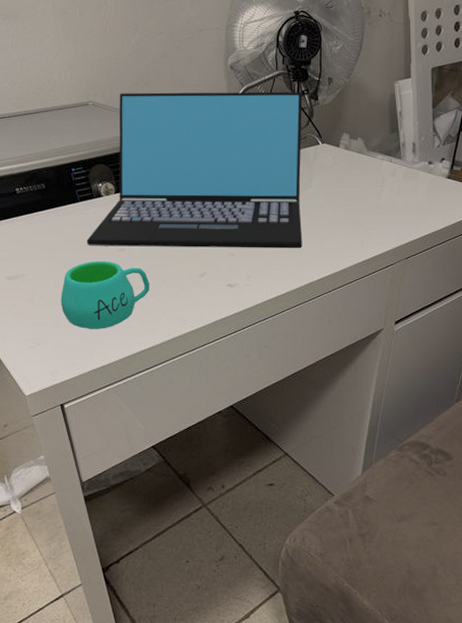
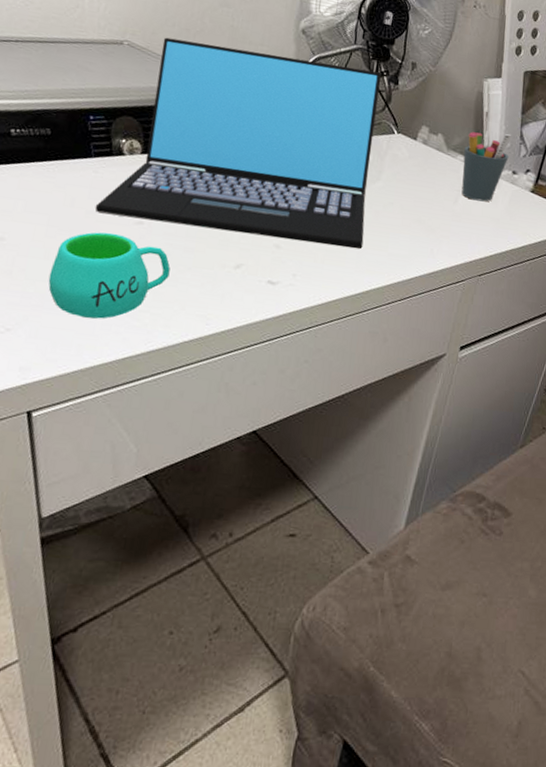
pen holder: none [383,128,425,193] -> present [461,132,512,202]

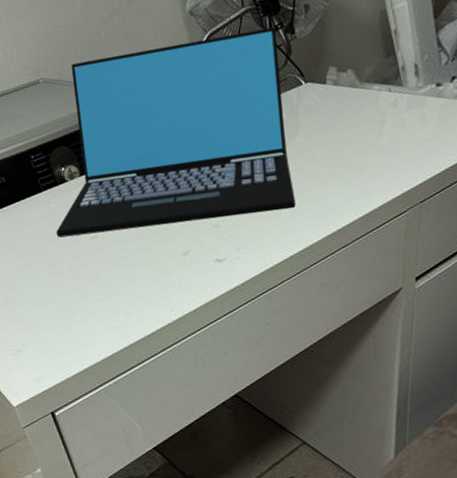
mug: present [48,232,171,319] -> none [36,251,130,329]
pen holder: present [461,132,512,202] -> none [378,44,429,127]

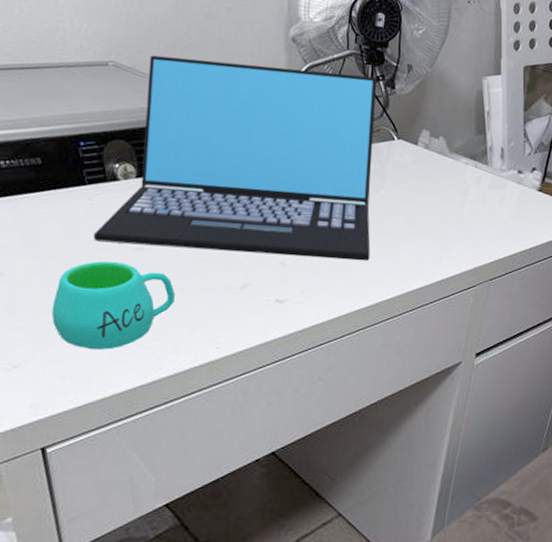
mug: none [36,251,130,329] -> present [51,260,175,350]

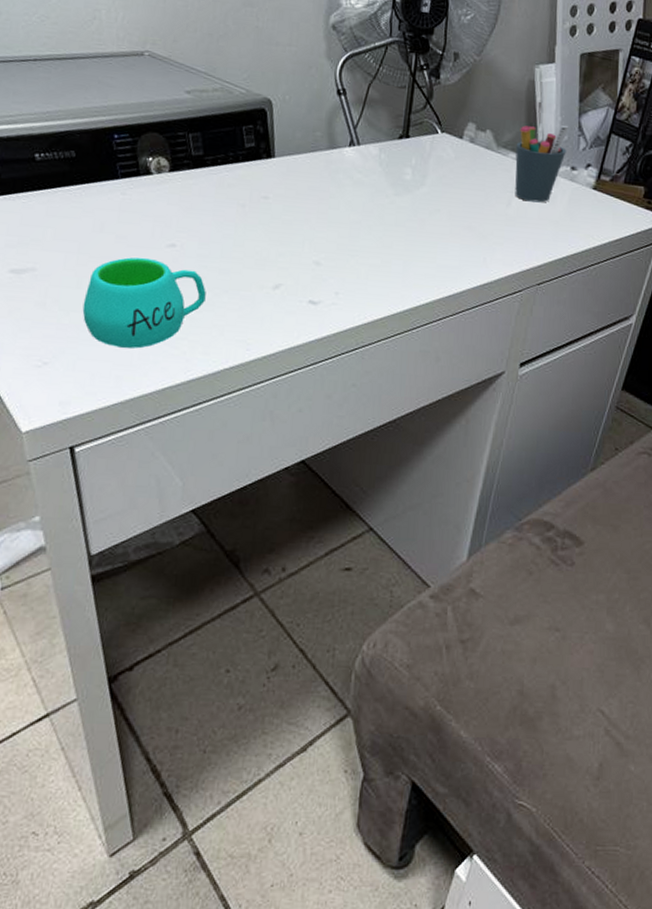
laptop: present [93,55,378,261] -> none [125,44,421,262]
pen holder: none [467,132,515,204] -> present [515,125,569,203]

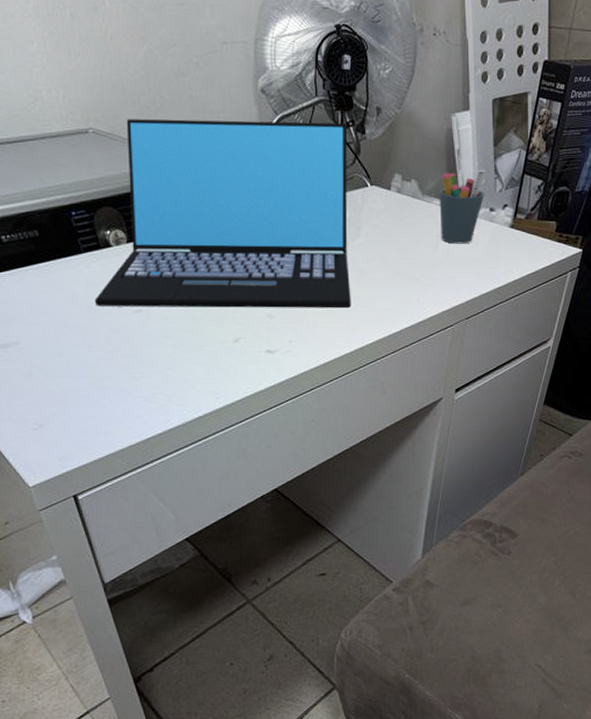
mug: present [82,257,206,349] -> none [66,324,175,406]
laptop: none [125,44,421,262] -> present [94,118,351,309]

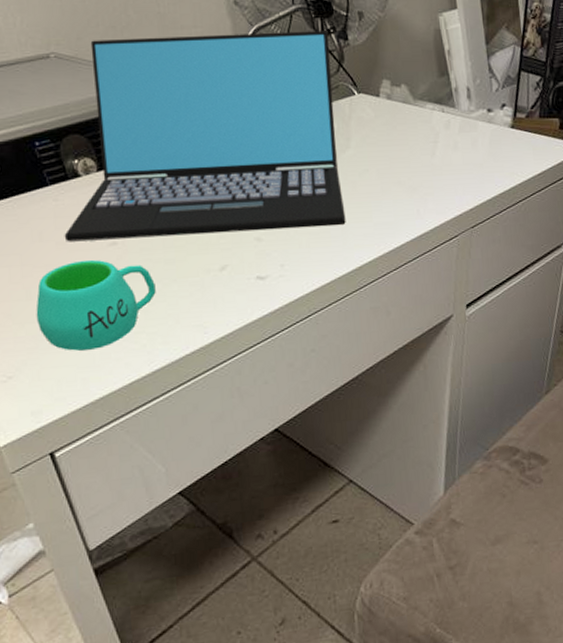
mug: none [66,324,175,406] -> present [36,259,156,351]
pen holder: present [439,169,486,244] -> none [432,69,481,149]

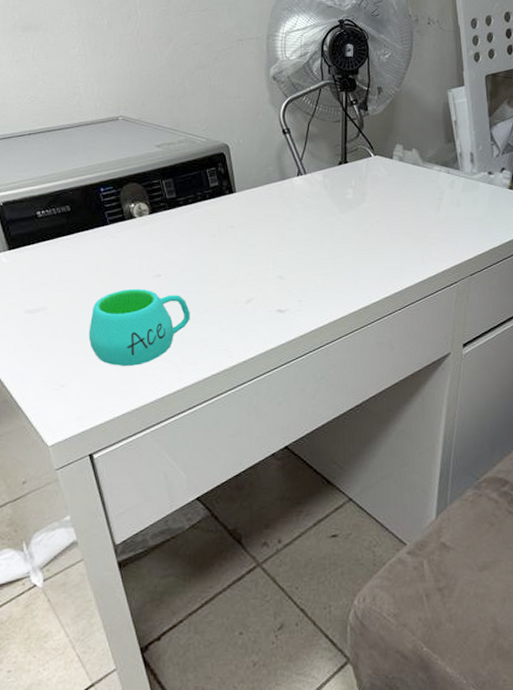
laptop: present [64,31,346,242] -> none [117,102,358,273]

